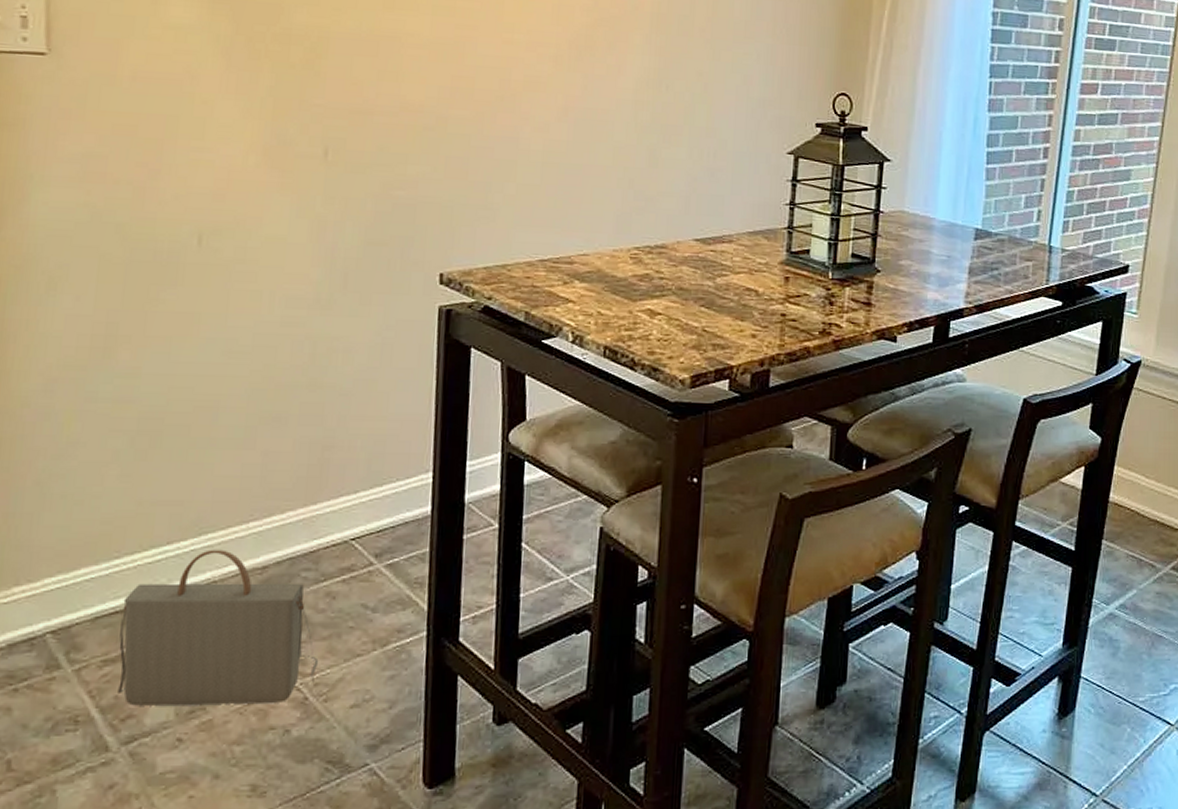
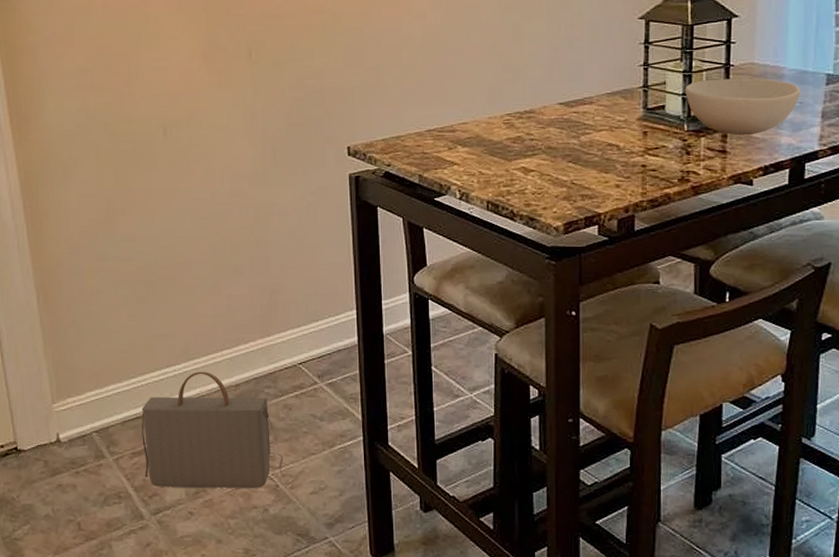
bowl: none [832,225,949,288] -> present [685,78,801,136]

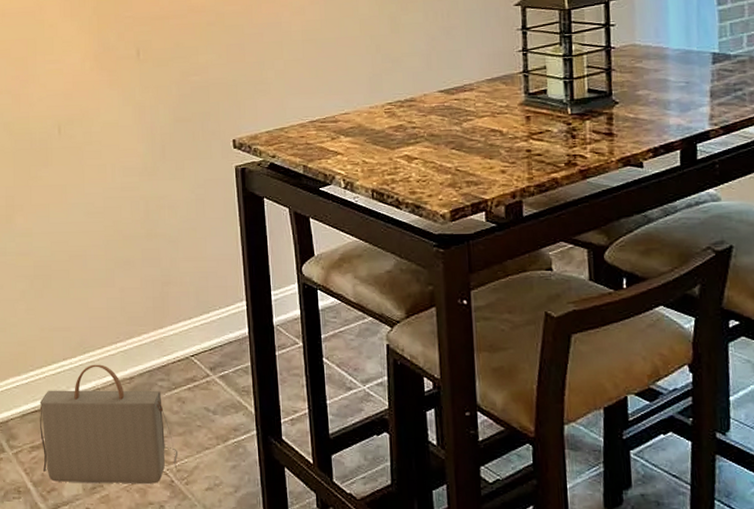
bowl: present [685,78,801,136] -> none [566,59,686,118]

